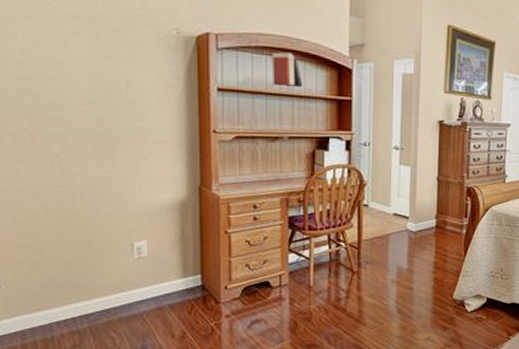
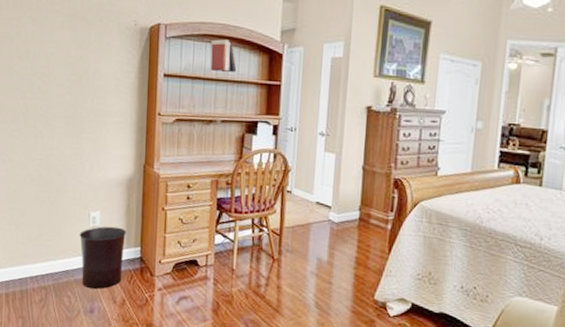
waste bin: none [121,255,182,325] -> present [79,226,126,289]

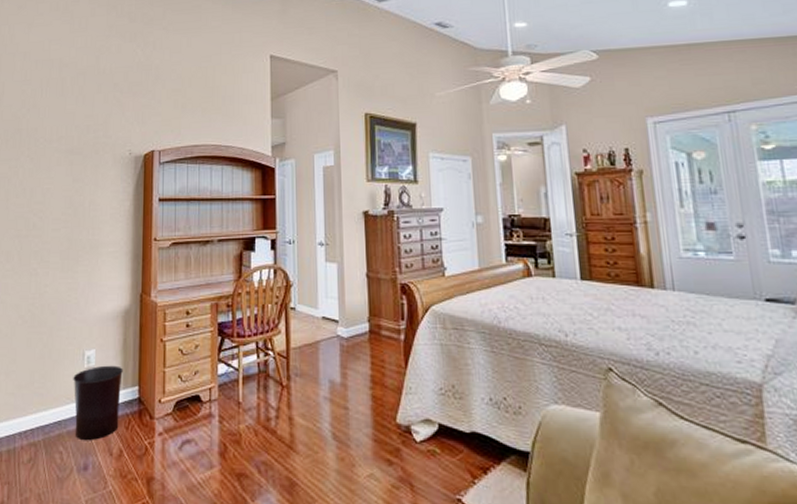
books: present [210,39,237,73] -> none [203,159,231,192]

